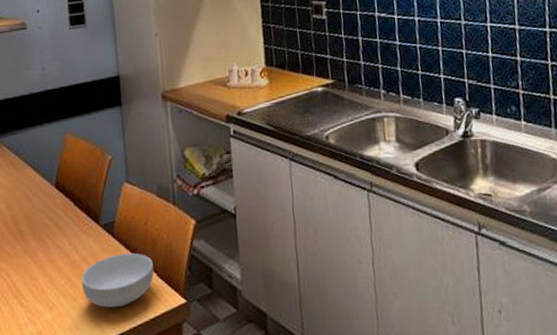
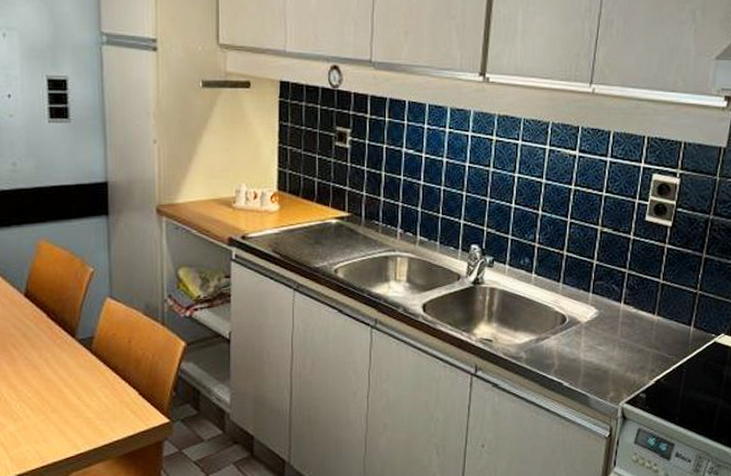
cereal bowl: present [81,252,155,308] -> none [52,370,136,423]

